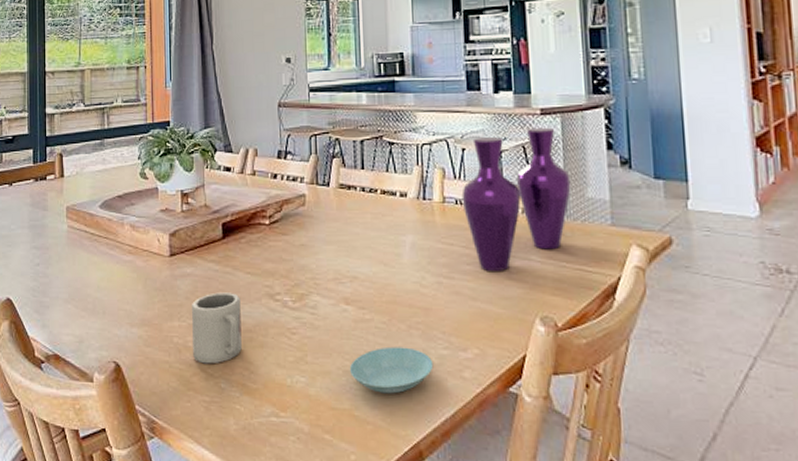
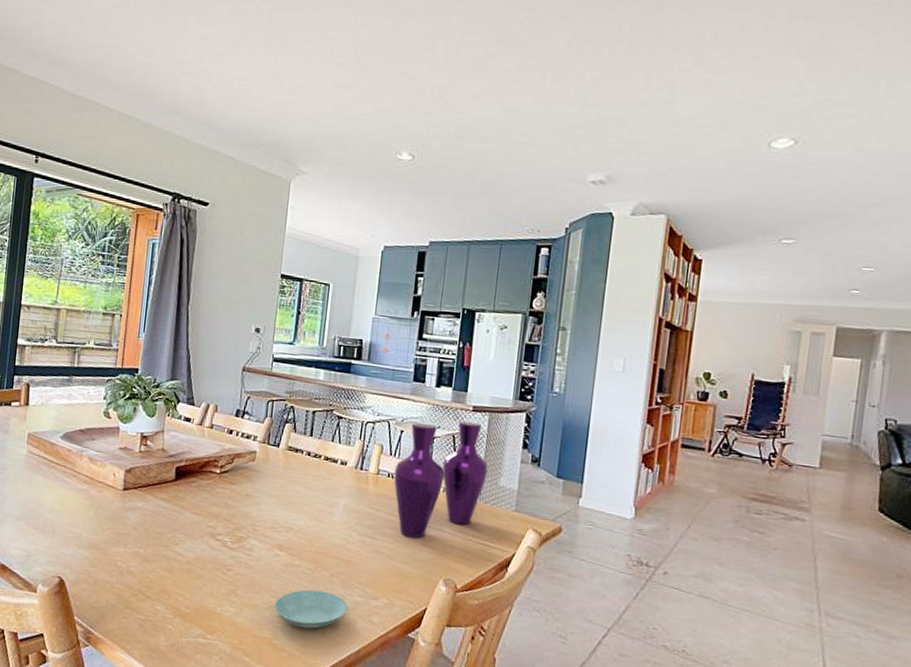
cup: present [192,292,242,364] -> none [134,527,185,588]

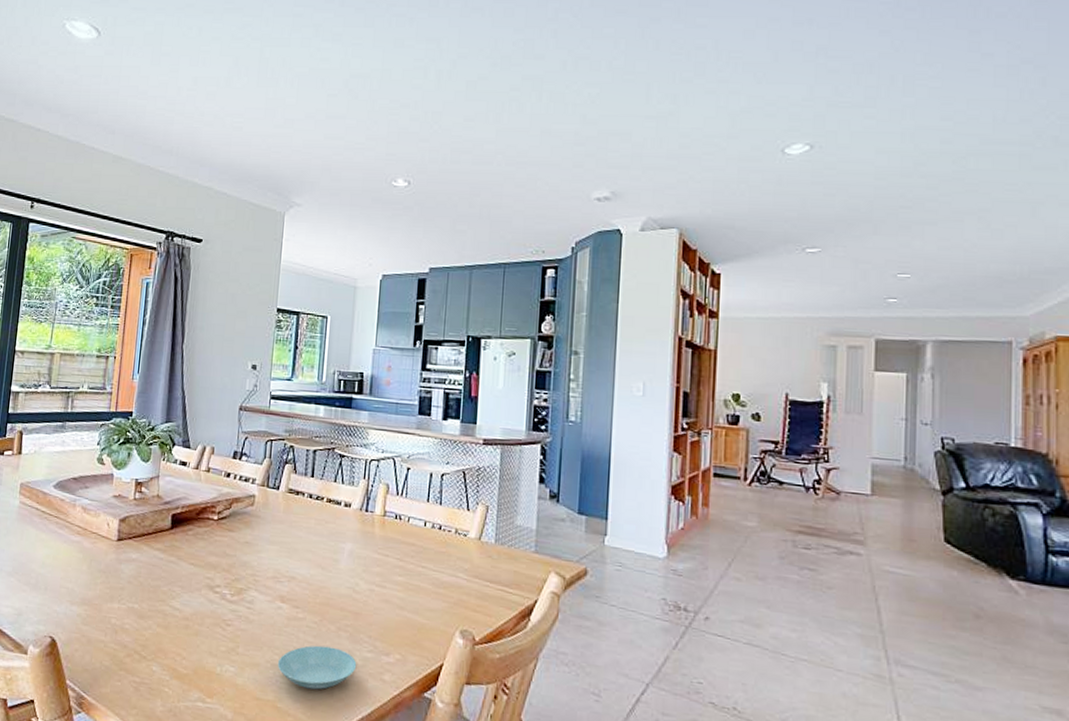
vase: present [393,421,489,538] -> none [401,455,503,585]

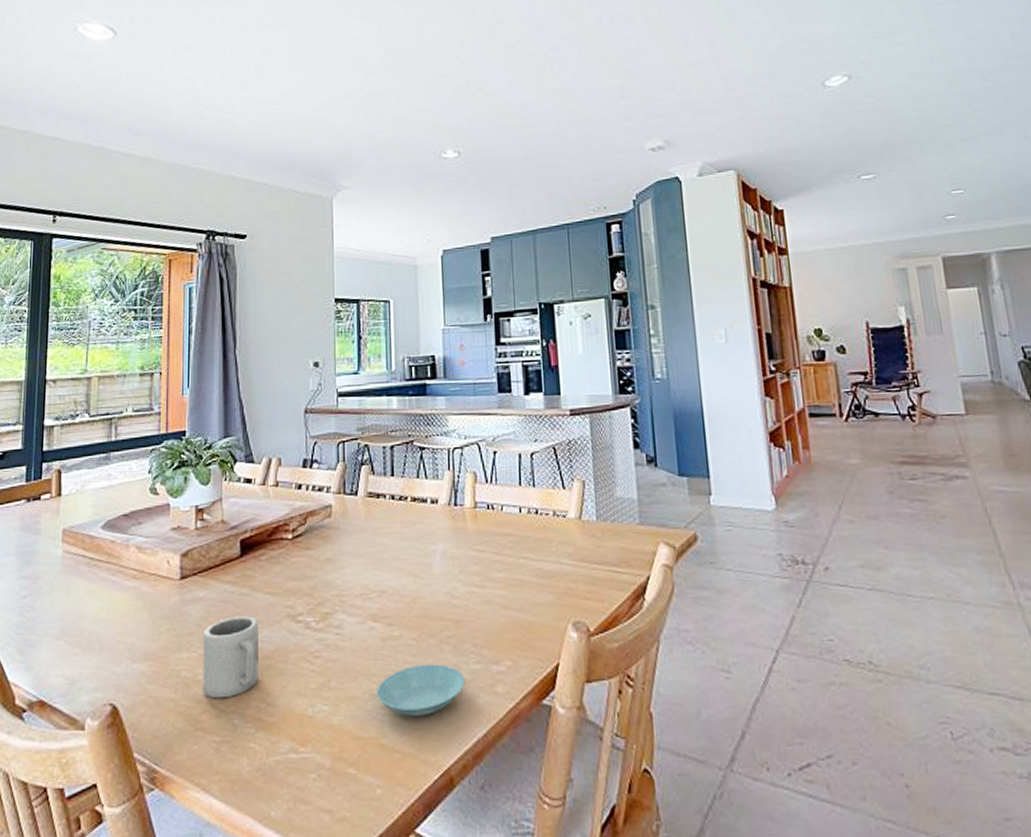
cup: none [129,579,181,647] -> present [203,616,259,699]

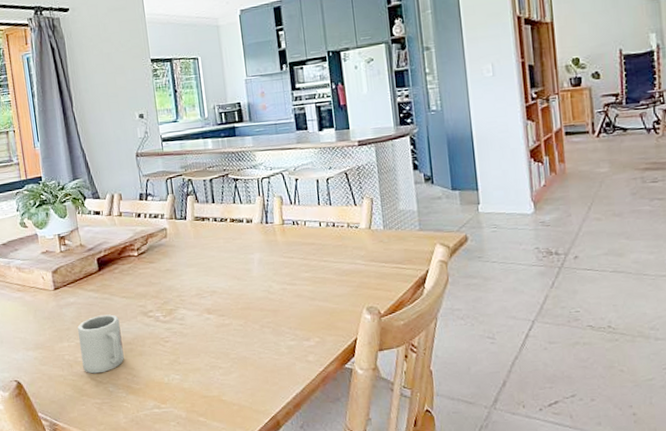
saucer: present [376,664,465,717] -> none [215,342,284,381]

